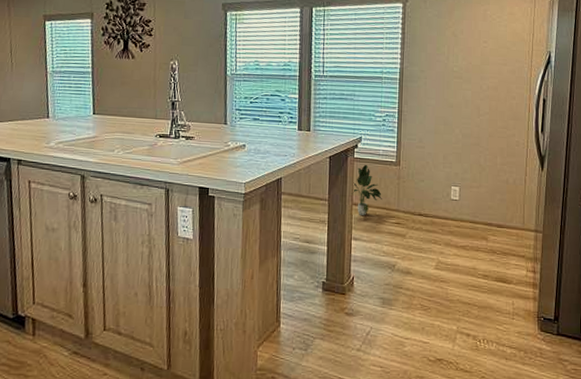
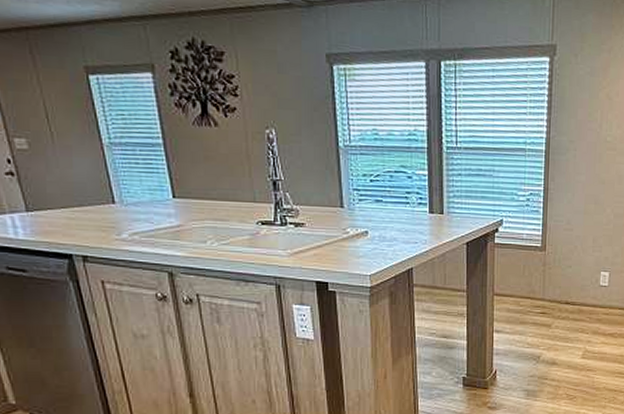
potted plant: present [351,164,383,215] -> none [492,250,527,306]

